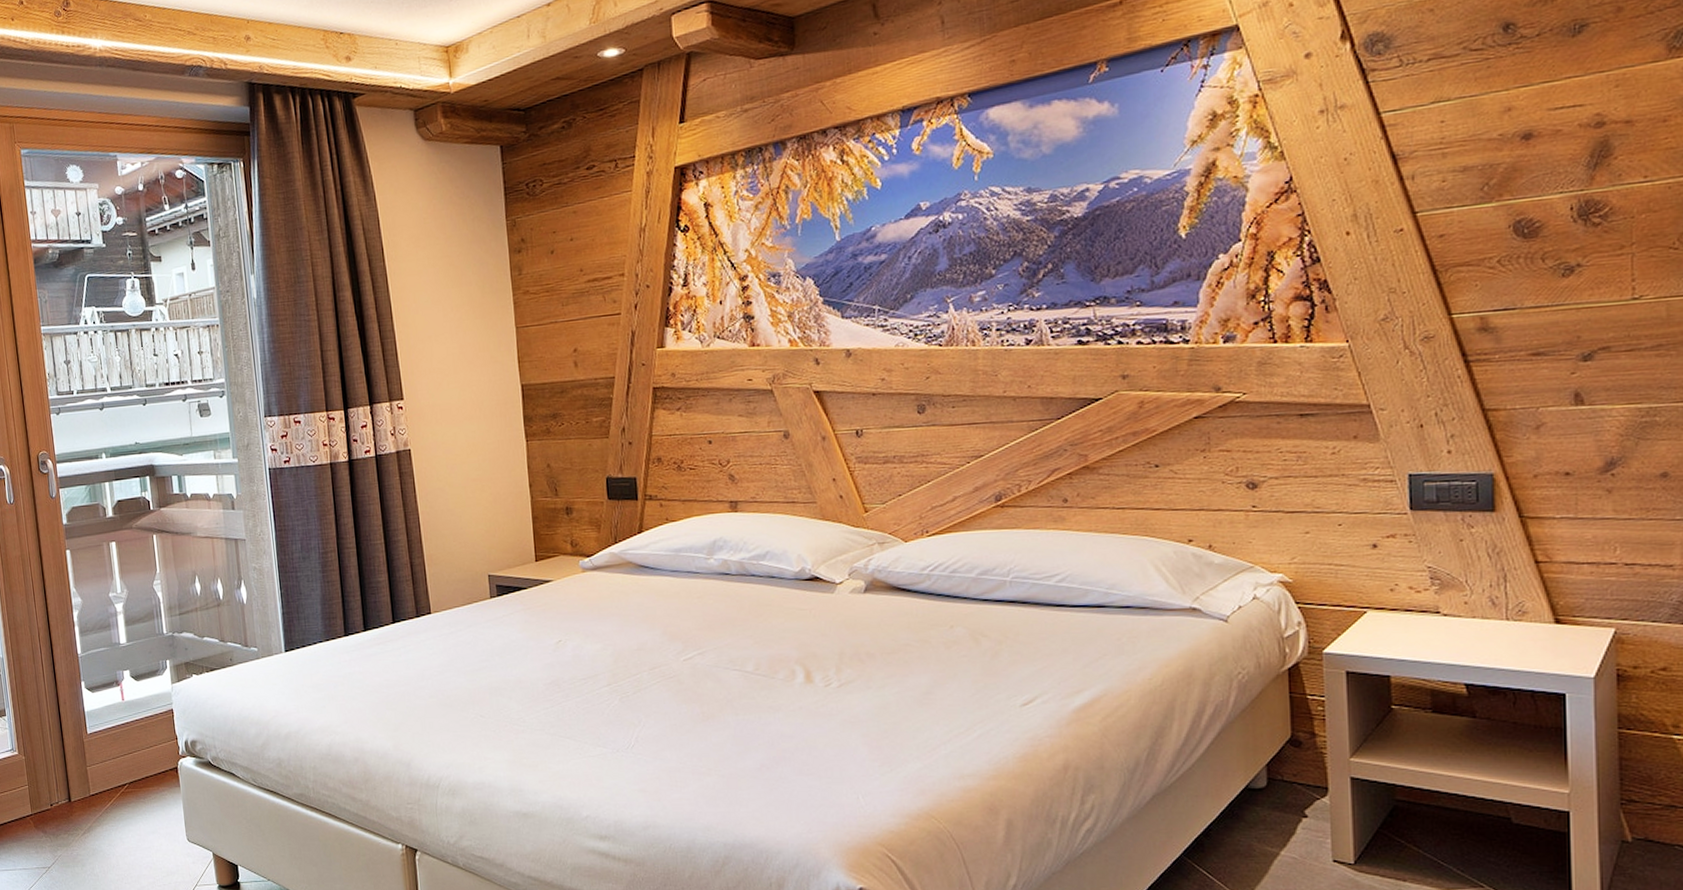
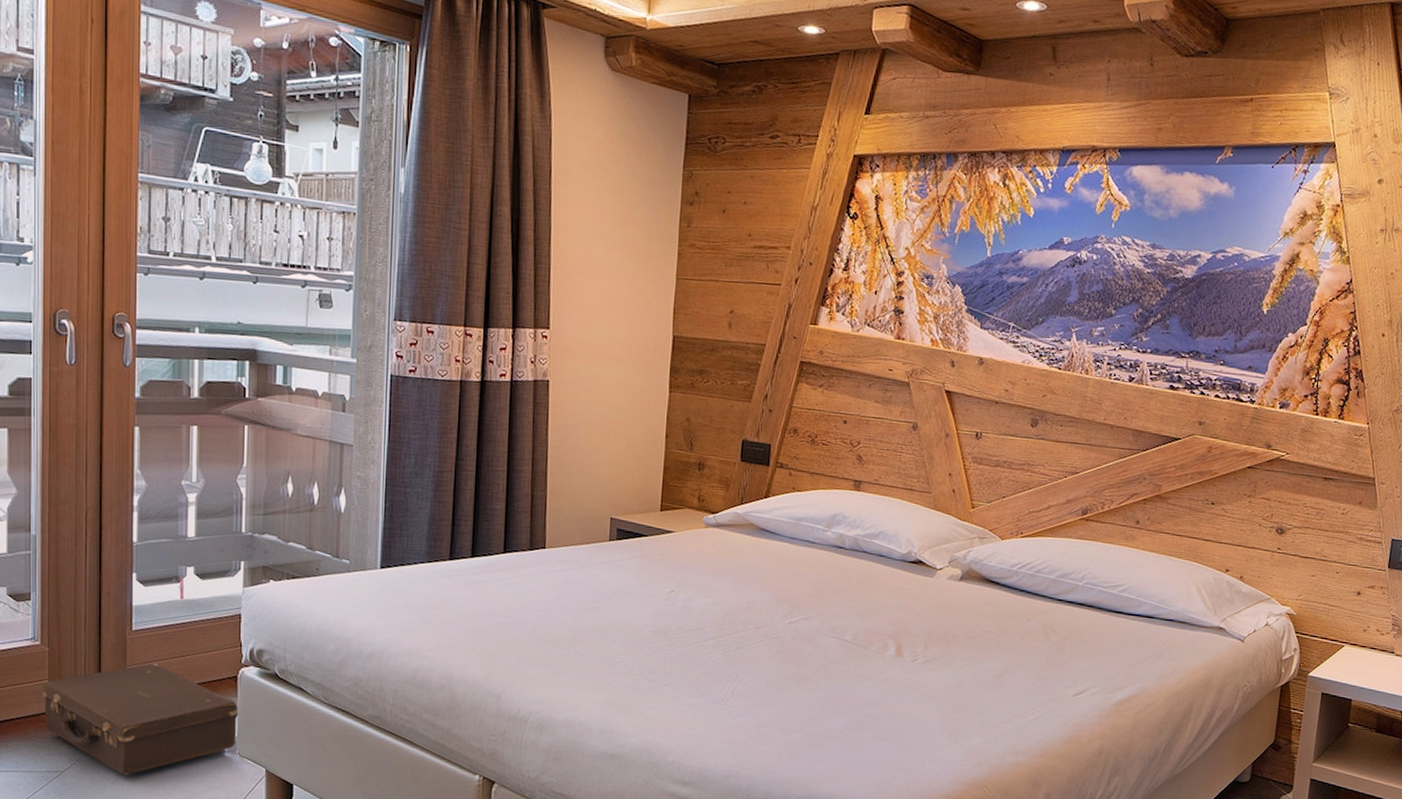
suitcase: none [25,762,184,866] -> present [42,663,239,775]

